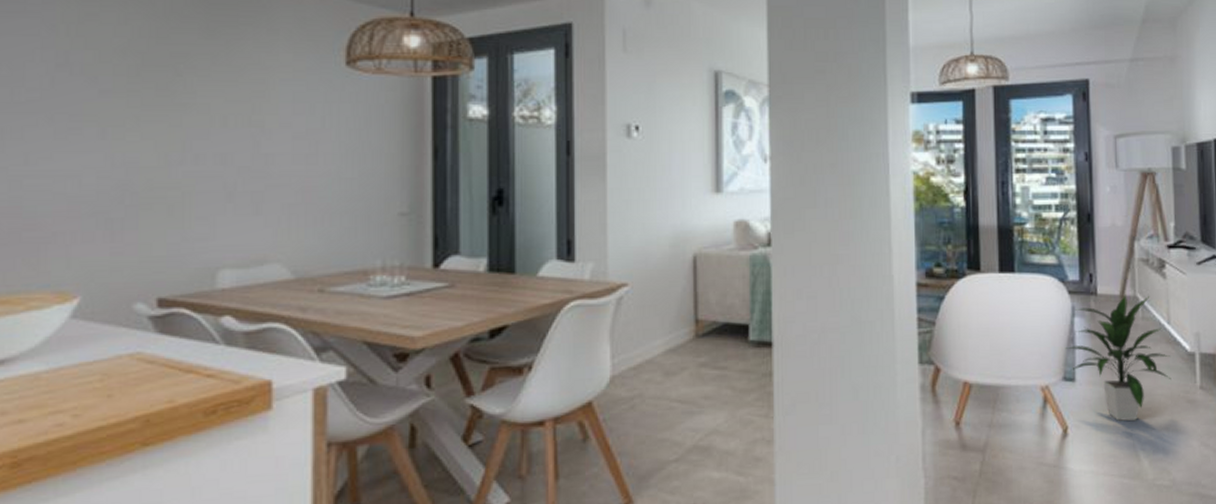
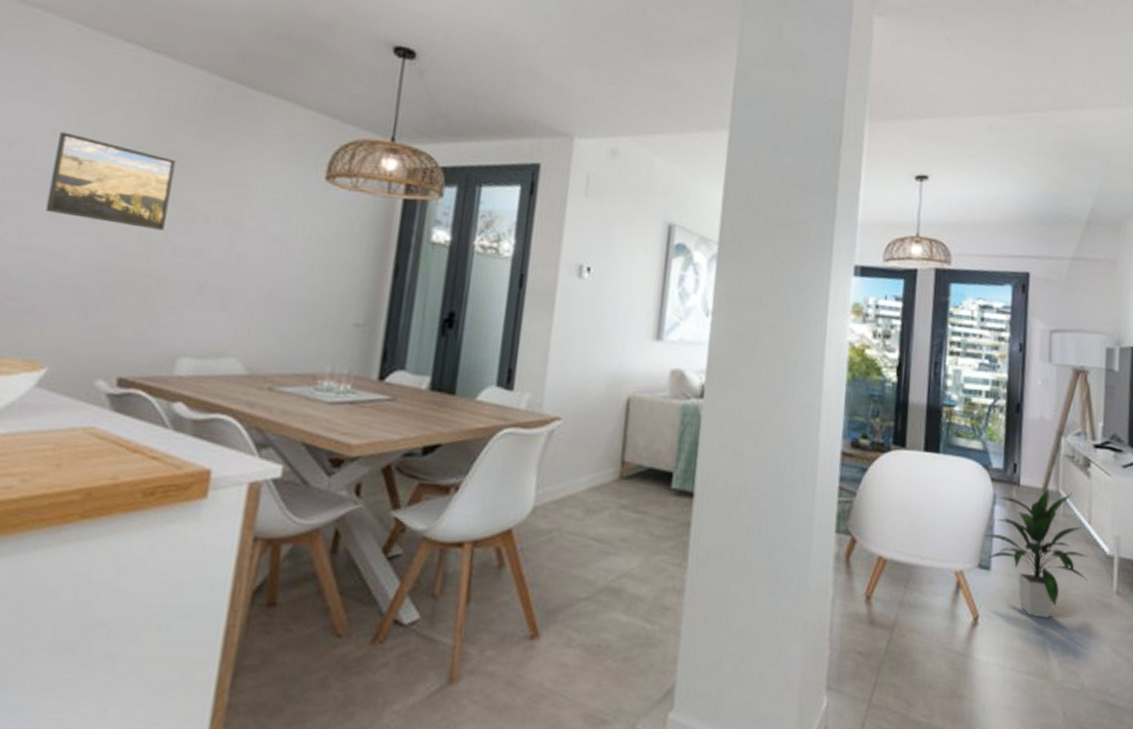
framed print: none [48,45,182,139] -> present [45,131,176,230]

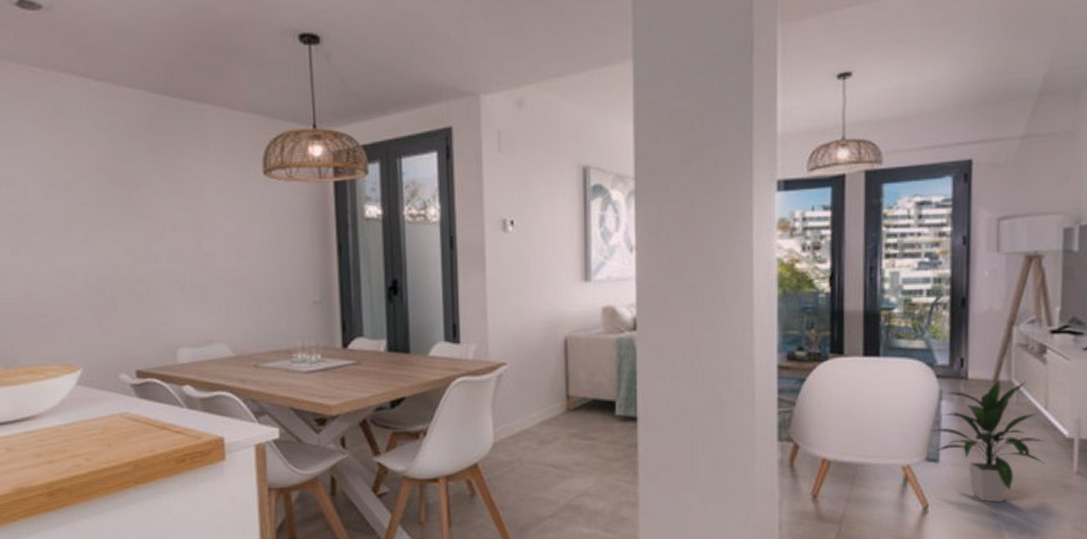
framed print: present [45,131,176,230] -> none [41,167,142,242]

